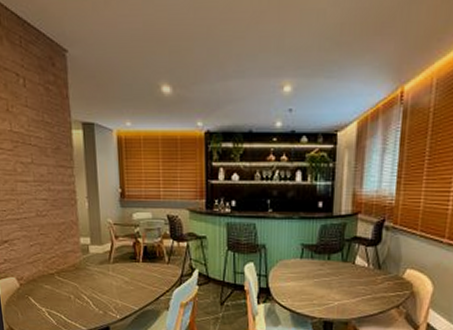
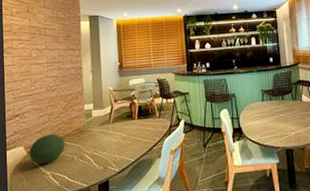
decorative orb: none [21,266,61,300] -> present [29,133,65,165]

